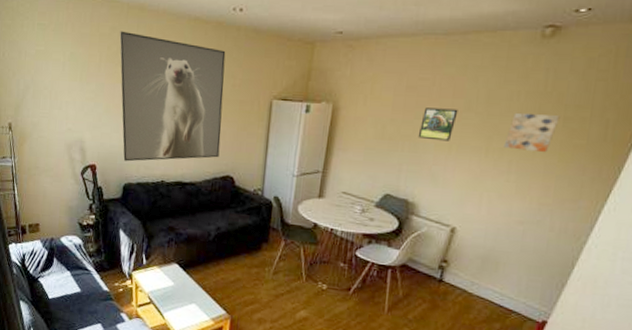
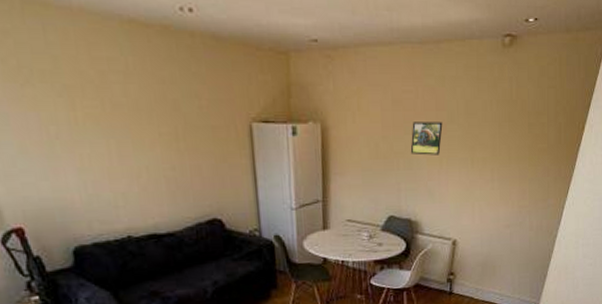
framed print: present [119,31,226,162] -> none [16,36,199,218]
wall art: present [503,112,560,153] -> none [485,121,525,159]

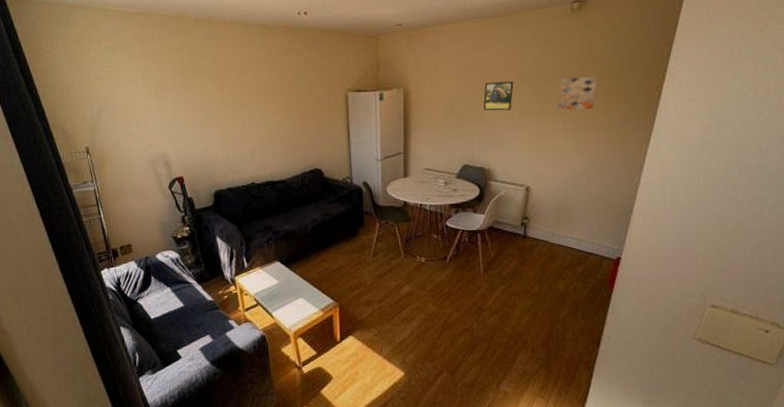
wall art: none [485,121,525,159] -> present [557,76,599,110]

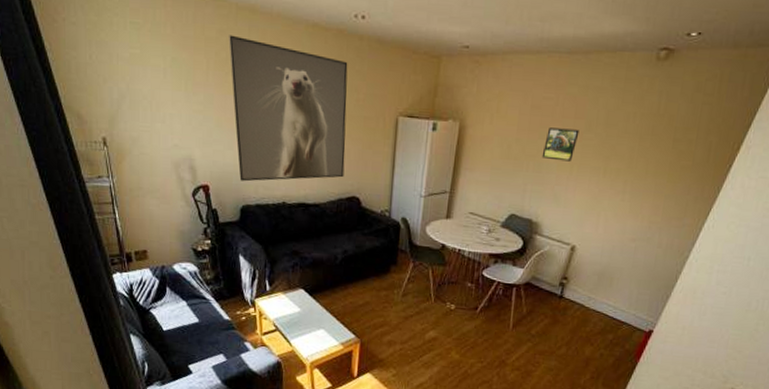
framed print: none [190,44,305,169] -> present [229,35,348,182]
wall art: present [557,76,599,110] -> none [619,133,670,174]

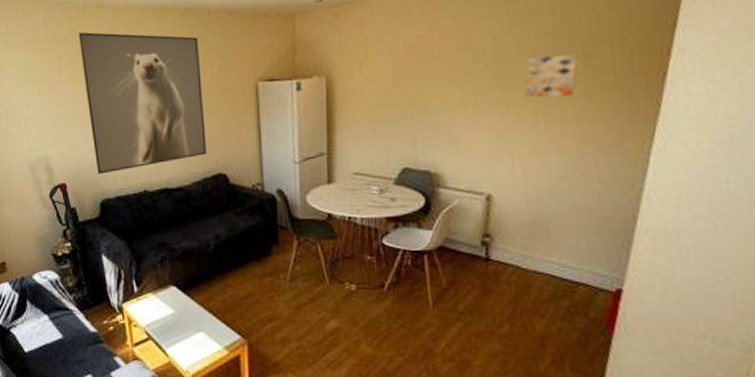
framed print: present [541,127,580,162] -> none [426,63,466,101]
wall art: none [619,133,670,174] -> present [523,54,579,98]

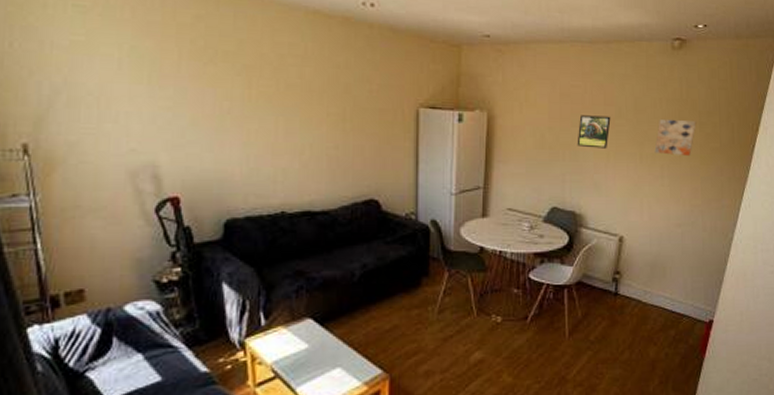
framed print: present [78,32,207,174] -> none [208,21,359,190]
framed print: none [426,63,466,101] -> present [577,115,611,149]

